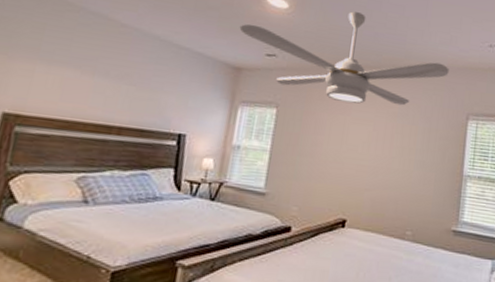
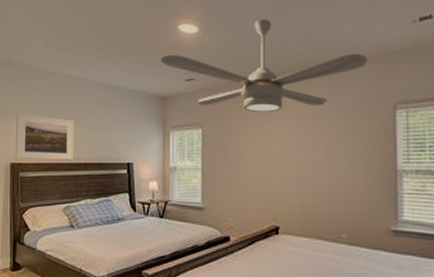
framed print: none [12,52,113,121] -> present [15,114,75,160]

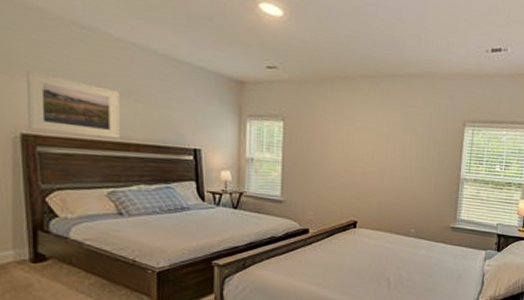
ceiling fan: present [160,19,367,113] -> none [236,17,447,115]

